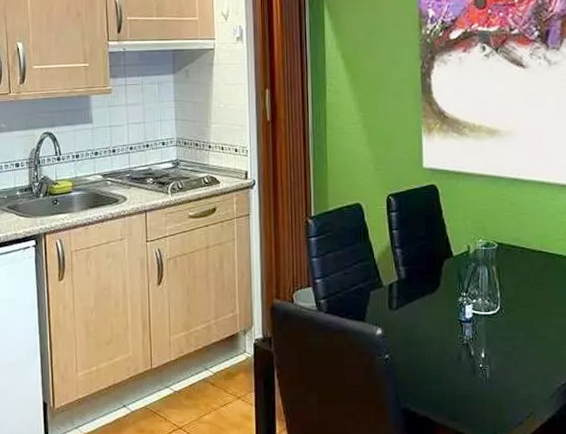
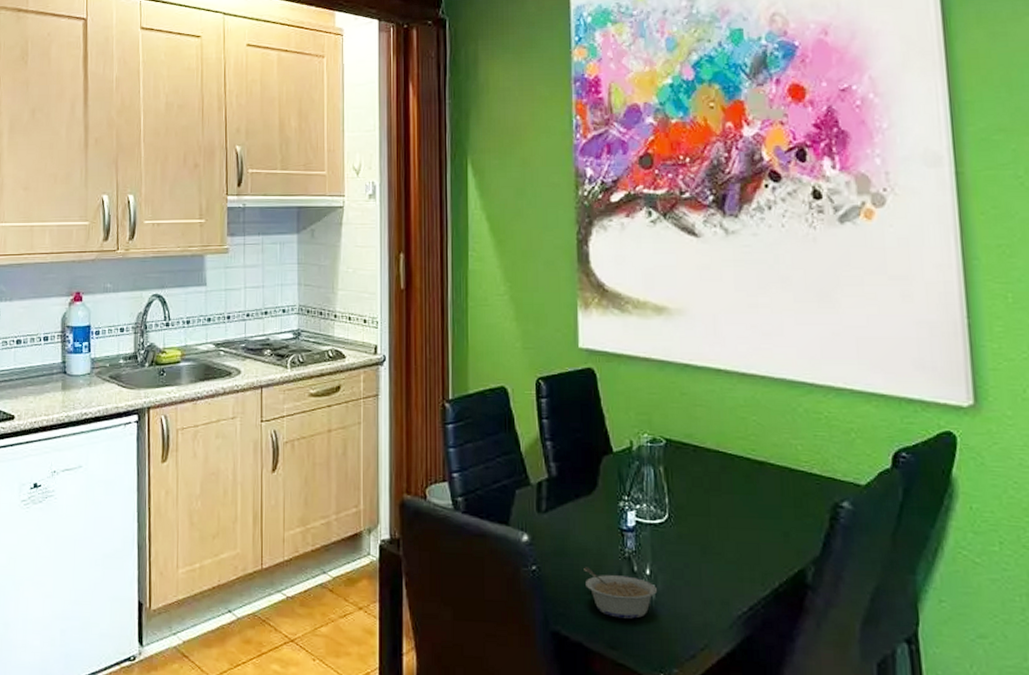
legume: none [429,354,490,395] -> present [584,567,657,619]

